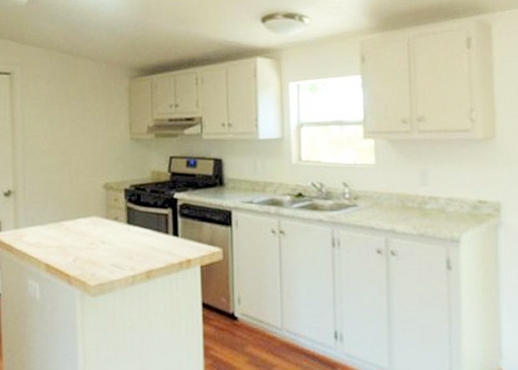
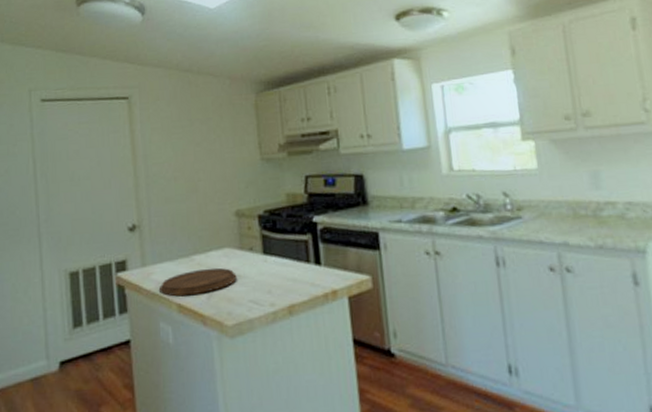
cutting board: none [29,233,102,258] -> present [158,267,237,297]

